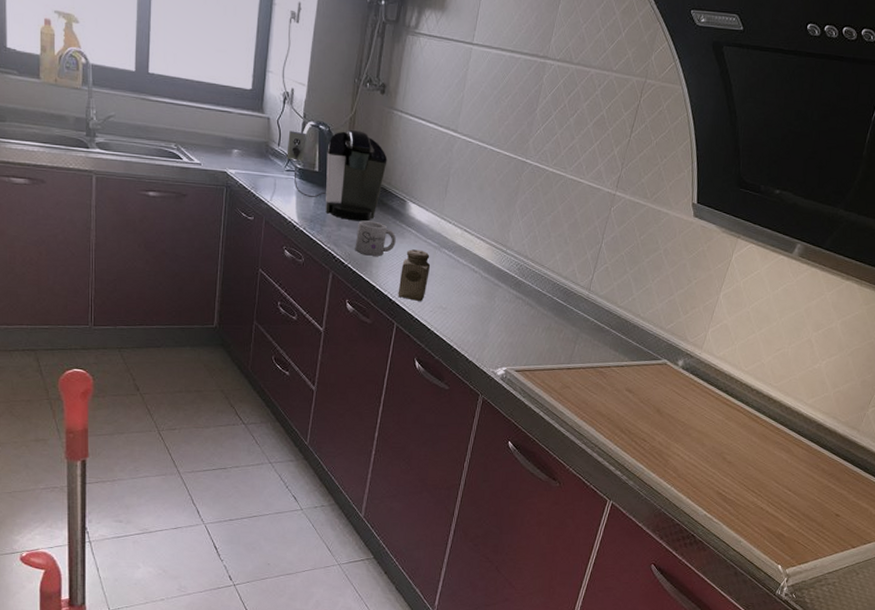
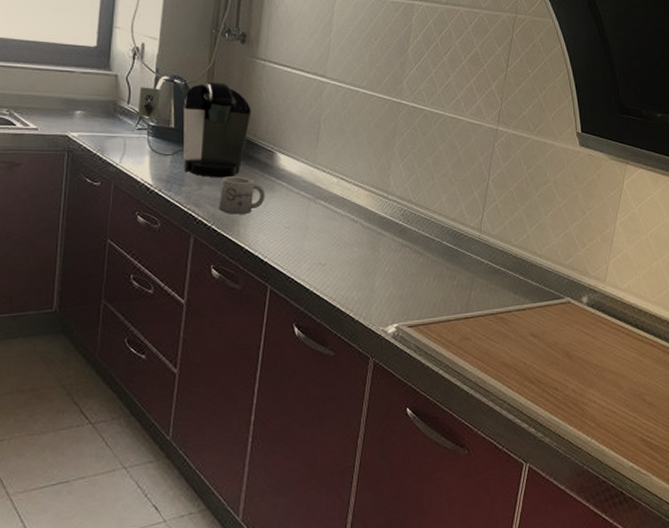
salt shaker: present [398,249,431,302] -> none [270,203,306,260]

